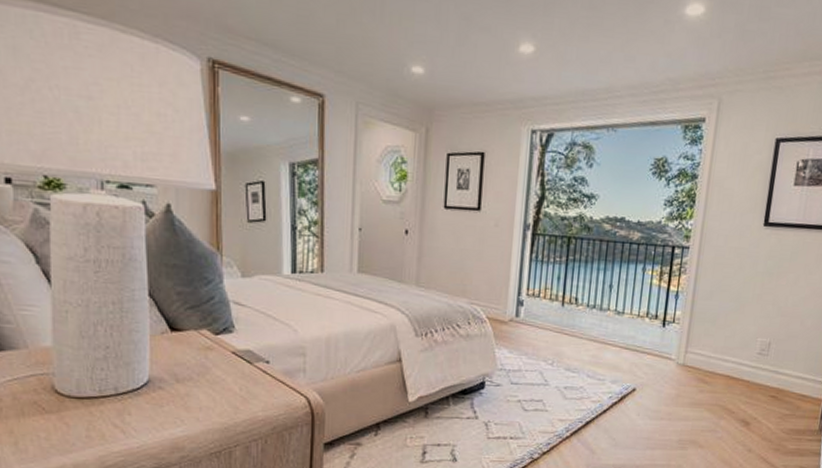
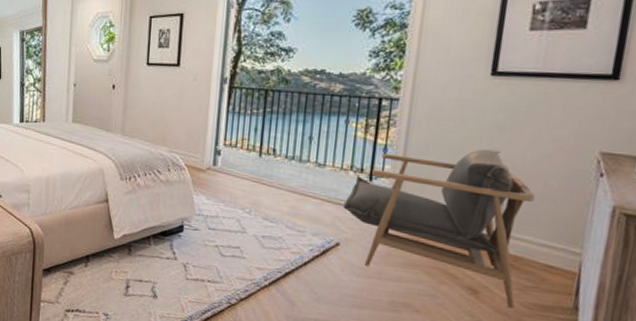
armchair: none [639,293,795,435] -> present [343,149,536,309]

